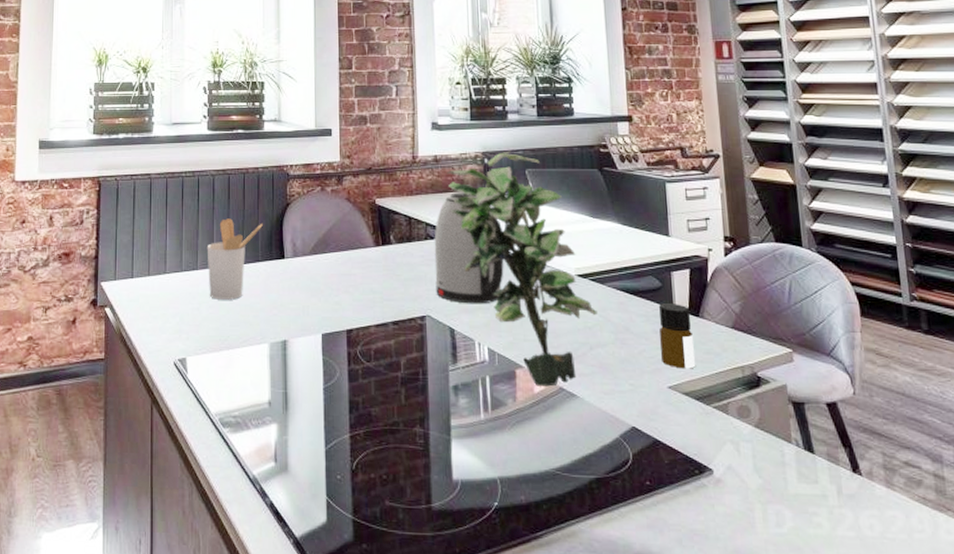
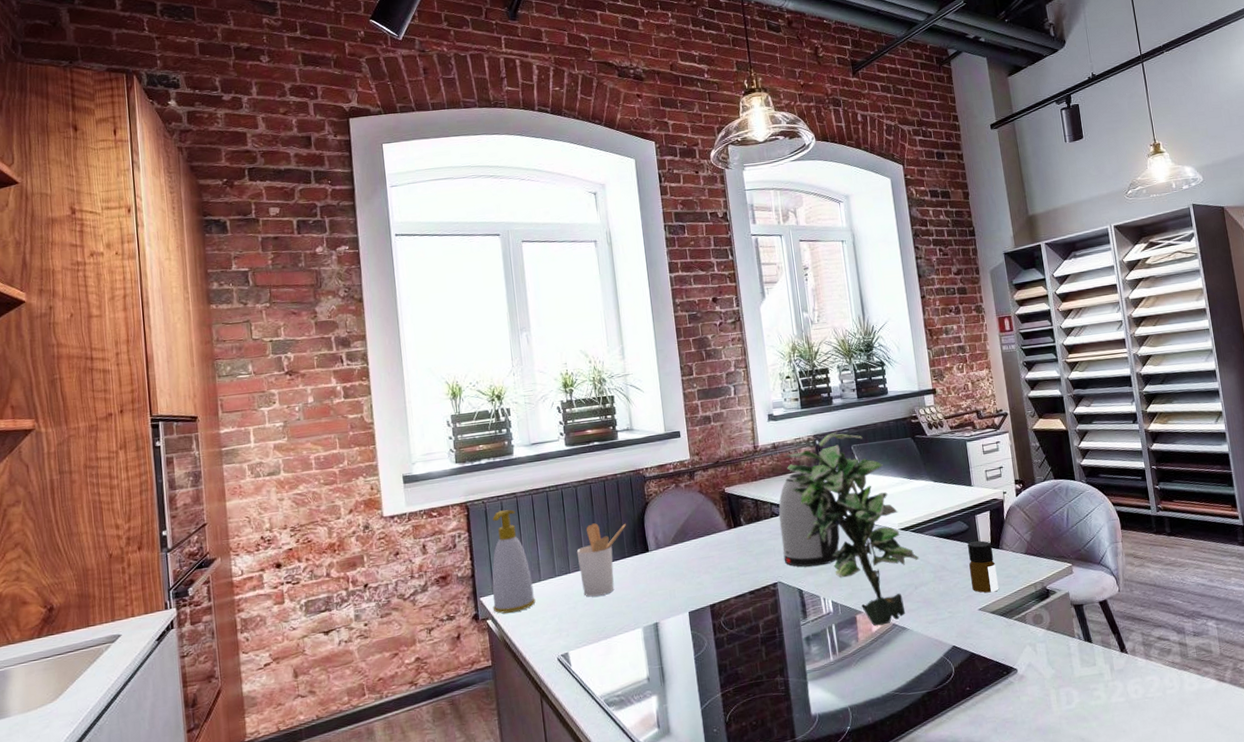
soap bottle: none [112,191,158,304] -> present [492,509,536,614]

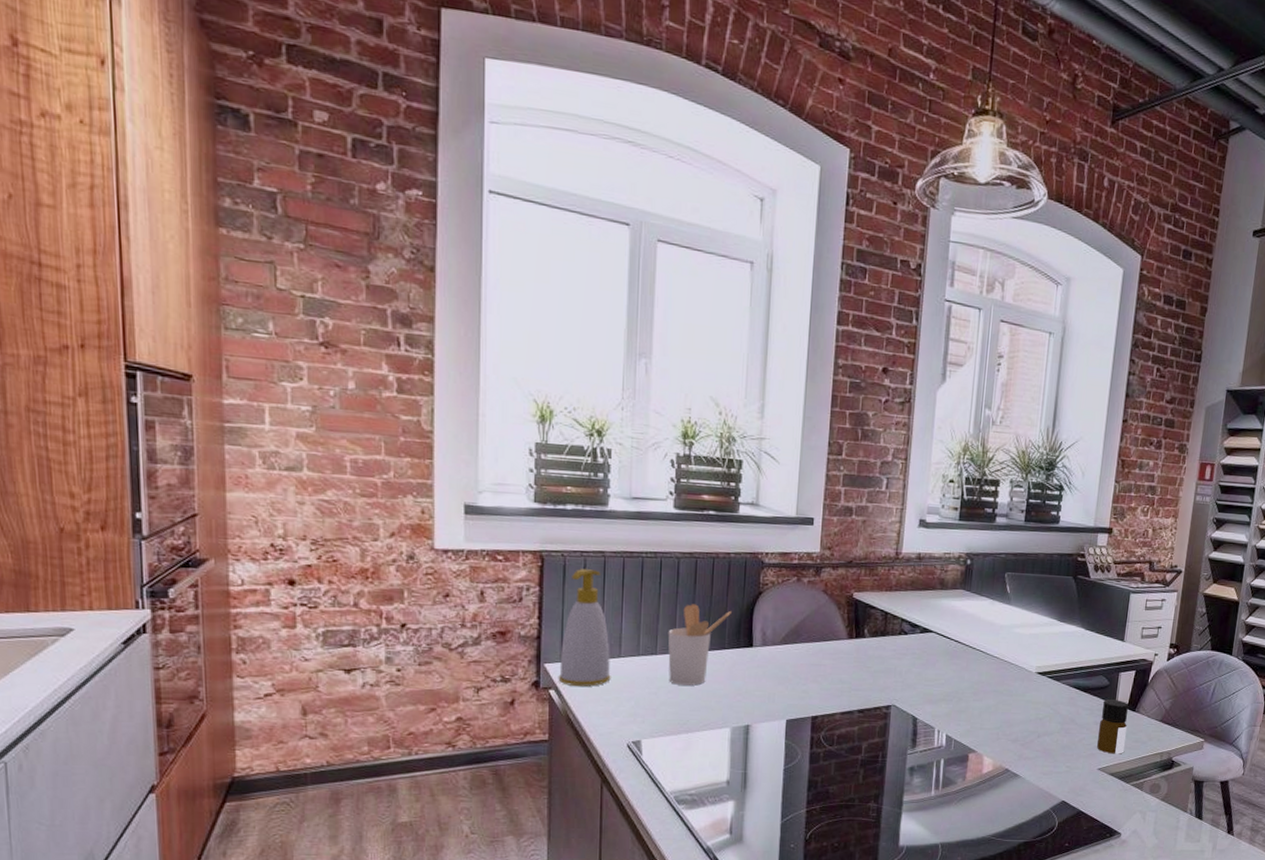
kettle: present [778,472,840,567] -> none [903,591,972,696]
potted plant: present [785,431,919,626] -> none [928,553,1050,768]

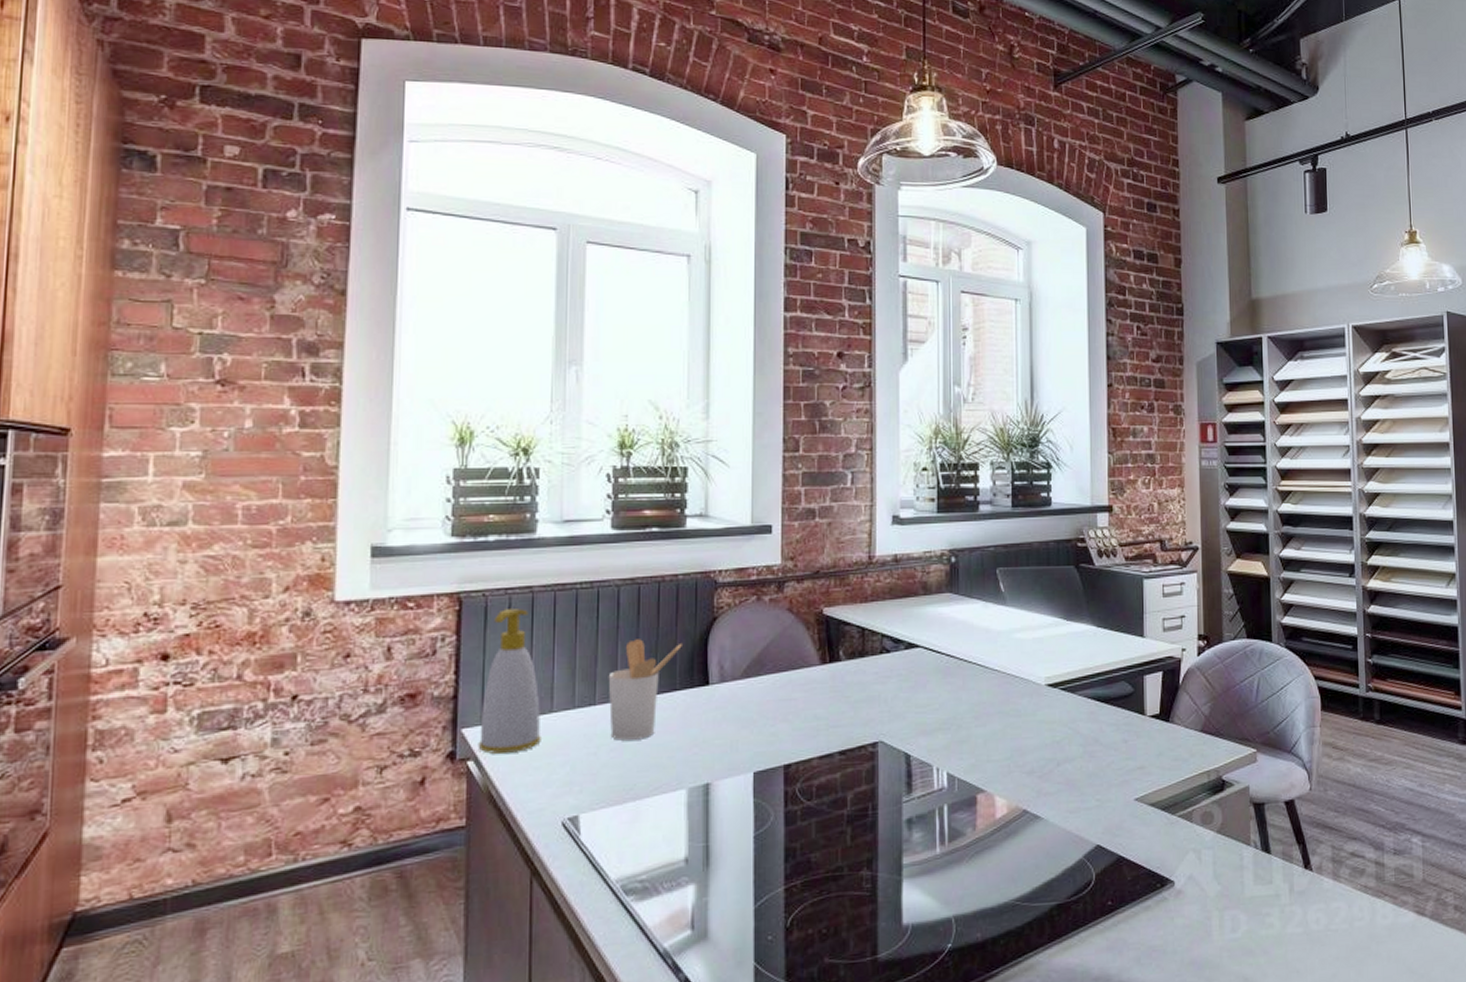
bottle: present [1097,699,1128,754] -> none [1129,709,1164,779]

